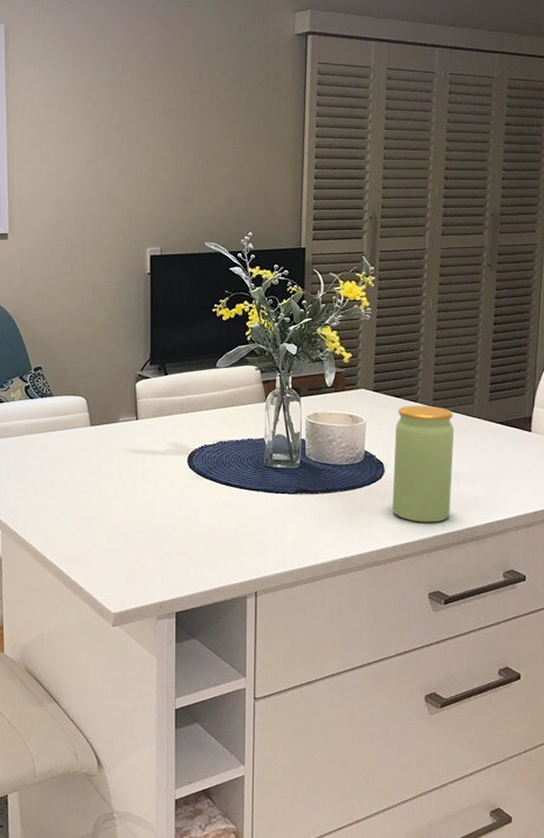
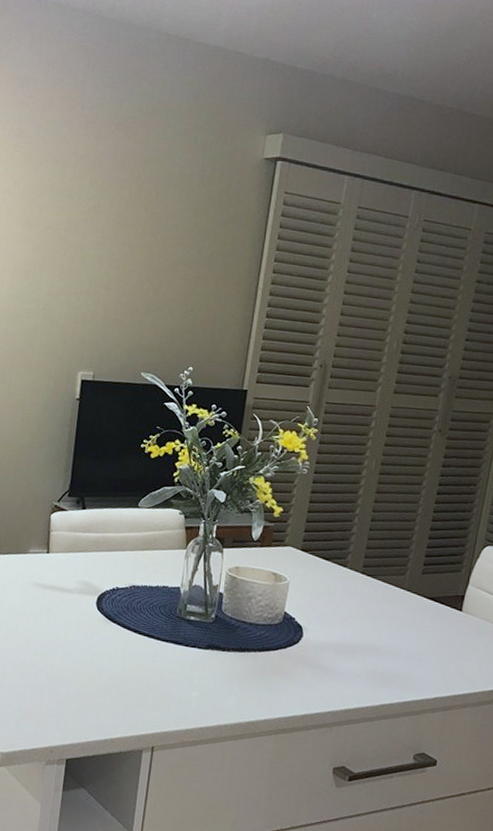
jar: present [392,405,455,523] -> none [306,569,383,695]

